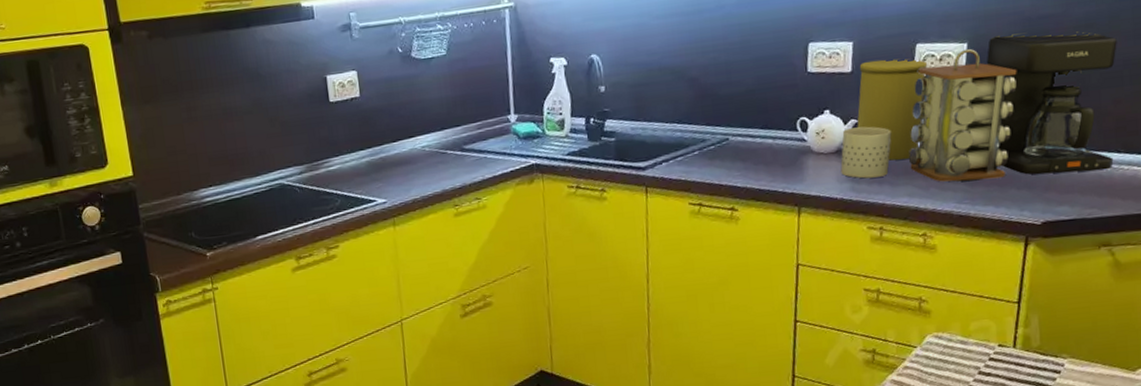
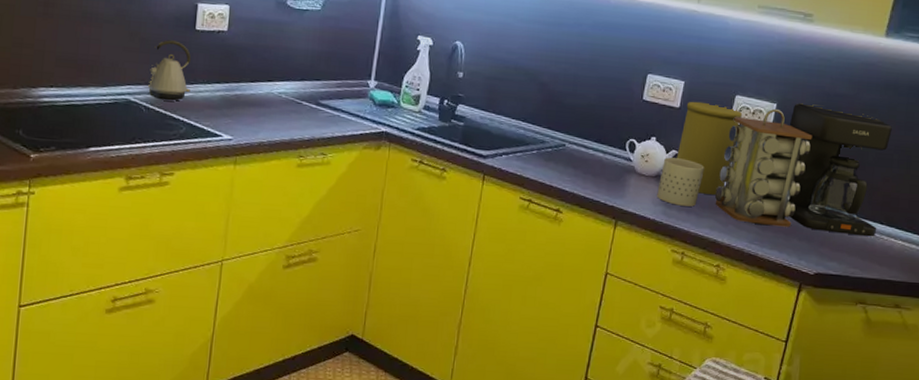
kettle: none [295,117,337,178] -> present [148,40,192,101]

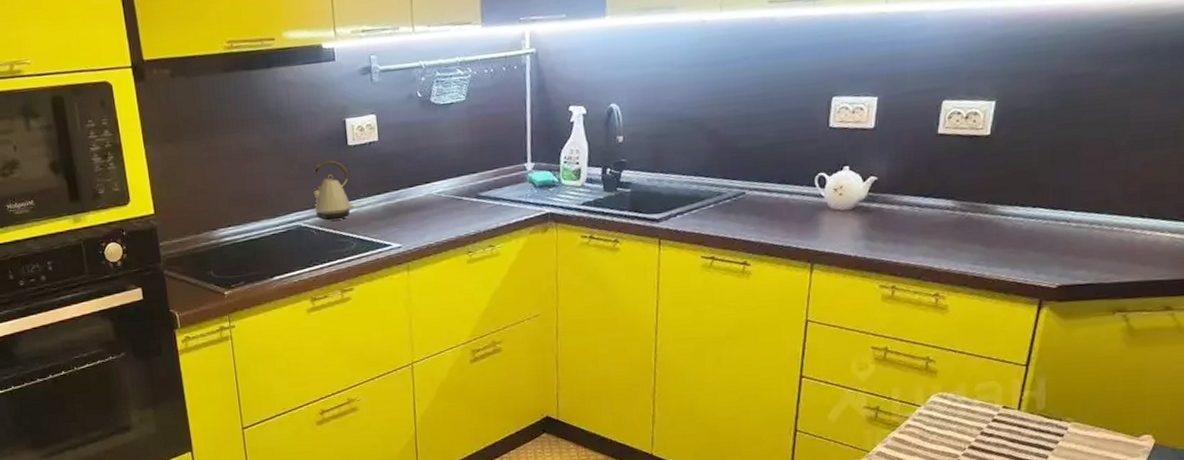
mug: present [657,157,705,207] -> none [856,184,911,237]
canister: present [676,101,743,195] -> none [876,115,953,219]
spice rack: present [715,108,813,227] -> none [927,106,1045,243]
coffee maker: present [789,103,892,237] -> none [1014,91,1151,238]

